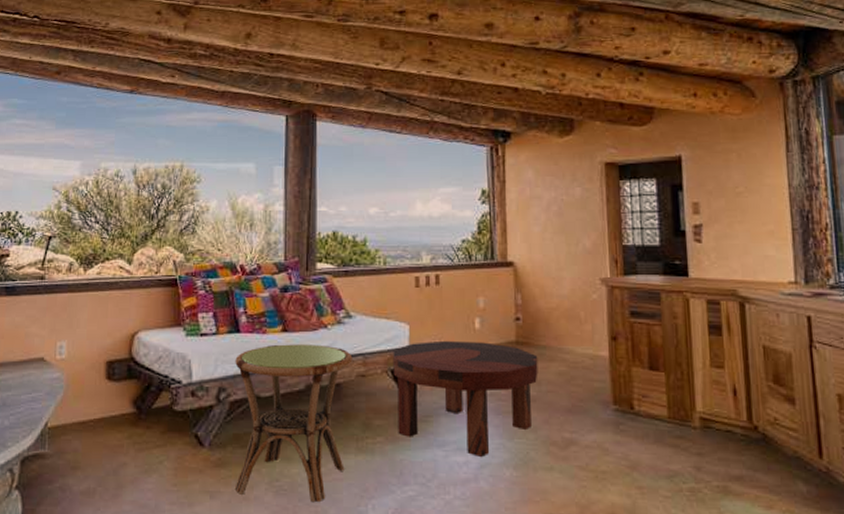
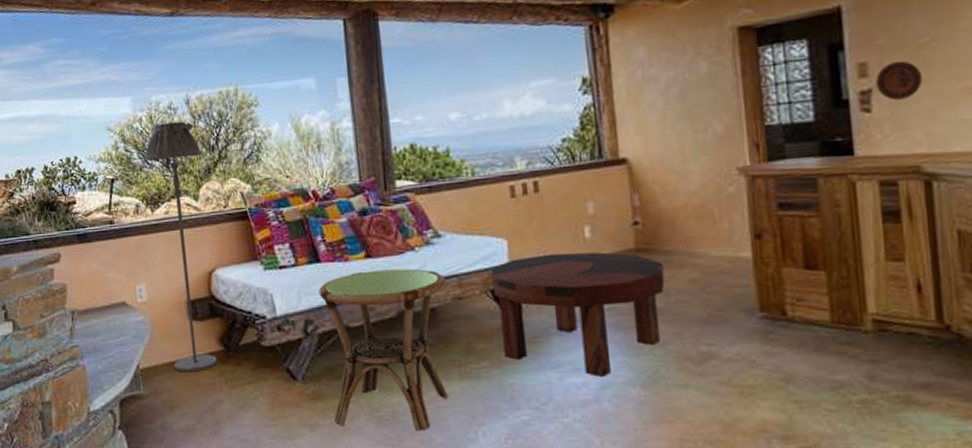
floor lamp: none [82,188,141,433] -> present [145,121,217,372]
decorative plate: none [705,204,739,235] -> present [875,60,923,100]

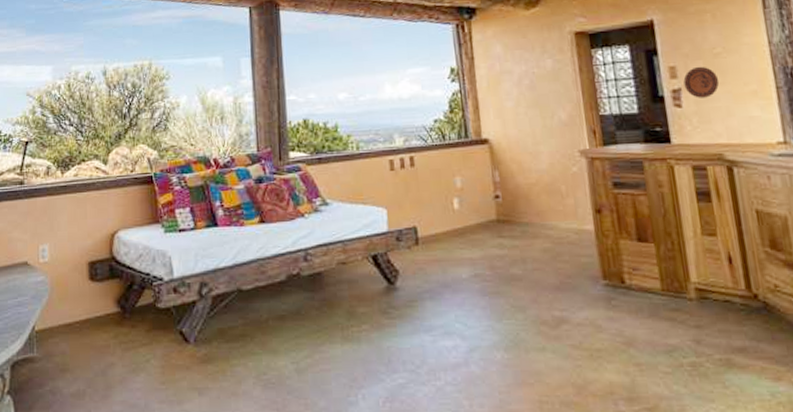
floor lamp: present [145,121,217,372] -> none [60,90,114,334]
side table: present [318,268,449,431] -> none [215,234,332,395]
coffee table: present [491,252,665,377] -> none [372,222,523,340]

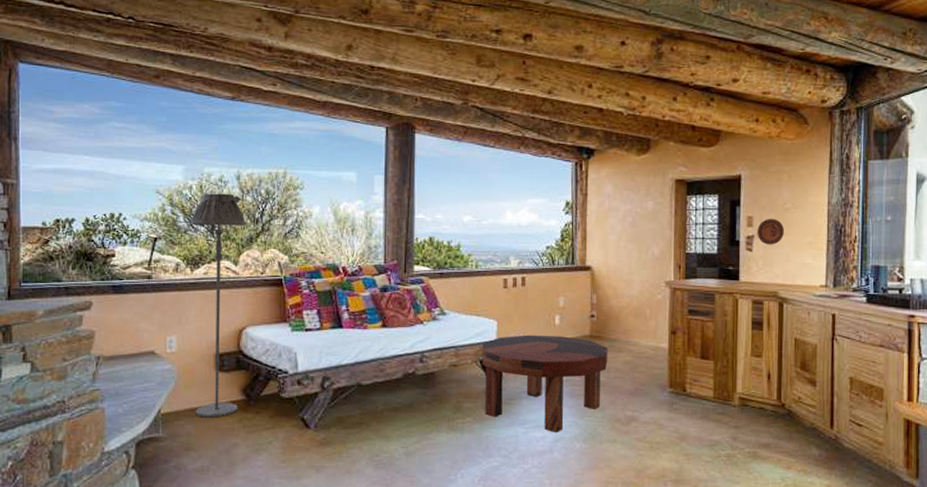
floor lamp: none [60,90,114,334] -> present [191,193,246,418]
coffee table: none [372,222,523,340] -> present [482,335,608,432]

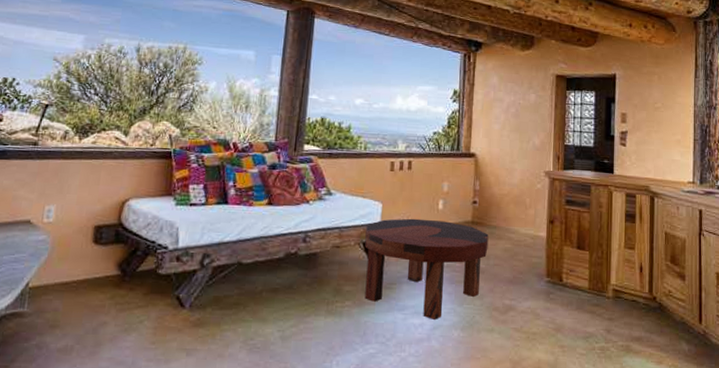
floor lamp: present [191,193,246,418] -> none [65,63,141,294]
decorative plate: present [757,218,785,245] -> none [630,115,656,141]

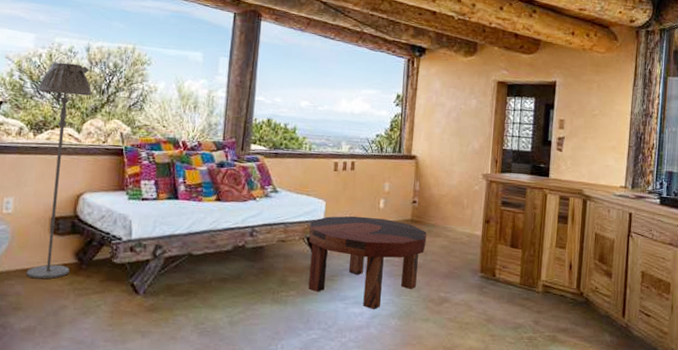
floor lamp: none [65,63,141,294] -> present [26,62,92,280]

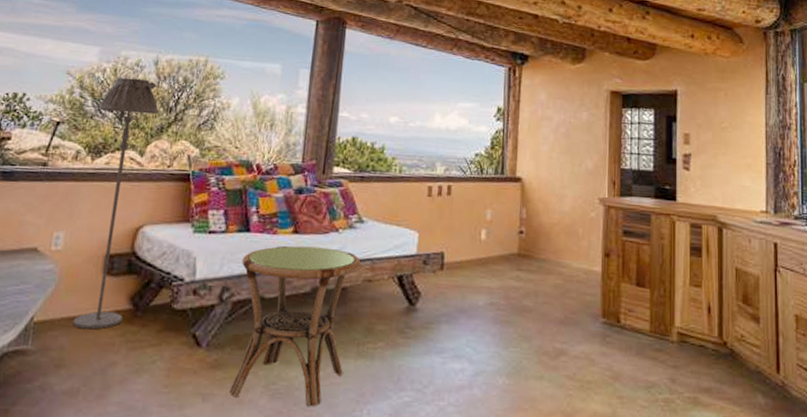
side table: none [164,211,276,342] -> present [229,245,361,407]
coffee table: present [308,216,427,309] -> none [399,249,537,364]

